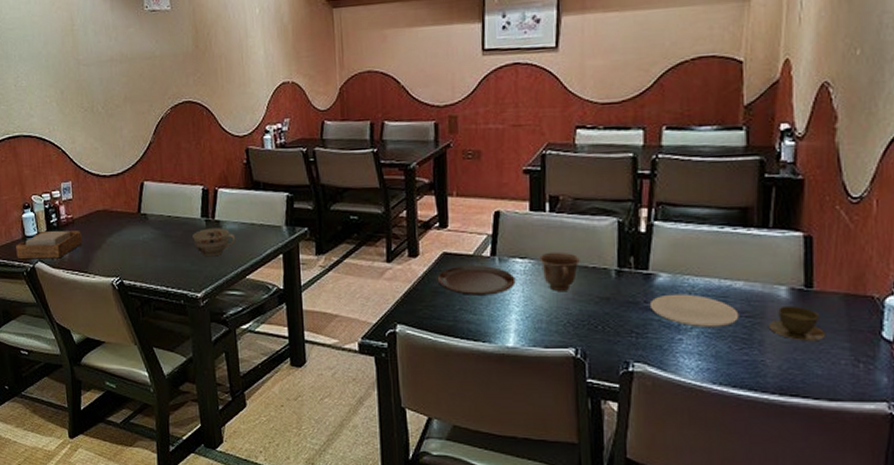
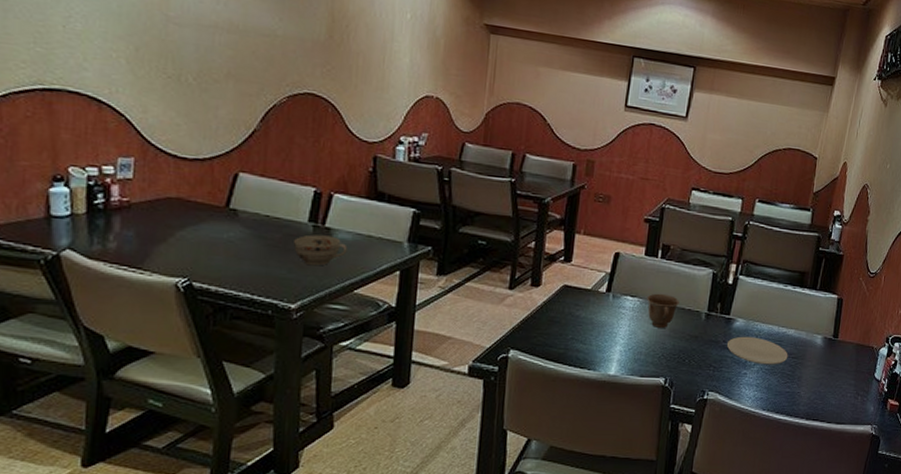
napkin holder: present [16,230,82,260] -> none [32,213,140,249]
plate: present [437,265,516,296] -> none [554,298,625,328]
teacup: present [767,305,826,342] -> none [805,350,842,379]

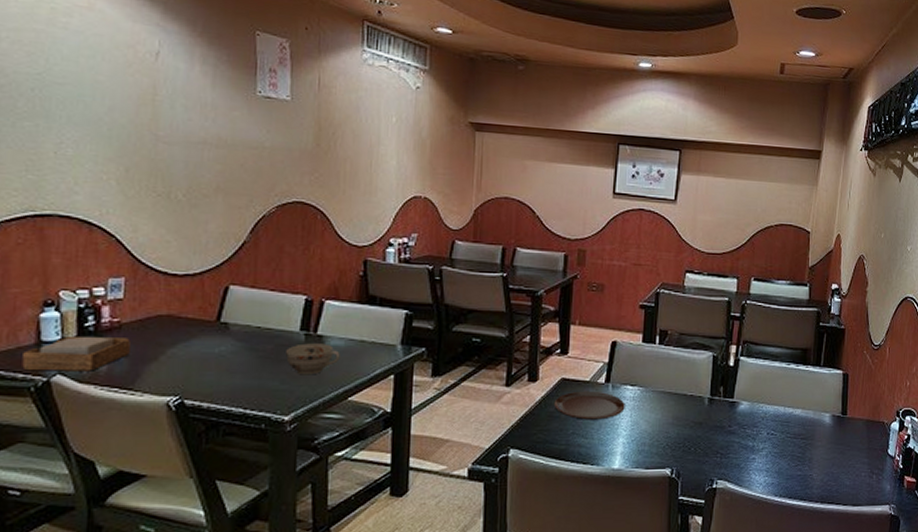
napkin holder: none [32,213,140,249] -> present [22,337,131,371]
plate: none [554,298,625,328] -> present [553,391,625,420]
teacup: present [647,293,679,328] -> none [647,380,681,416]
plate: present [726,336,788,365] -> none [732,419,797,448]

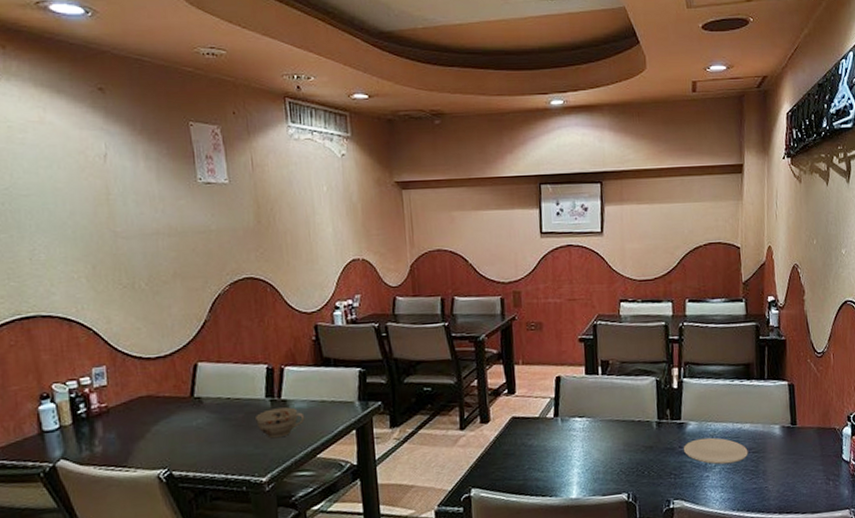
napkin holder: present [22,337,131,371] -> none [29,420,120,459]
plate: present [553,391,625,420] -> none [507,426,576,455]
plate: none [732,419,797,448] -> present [683,437,749,465]

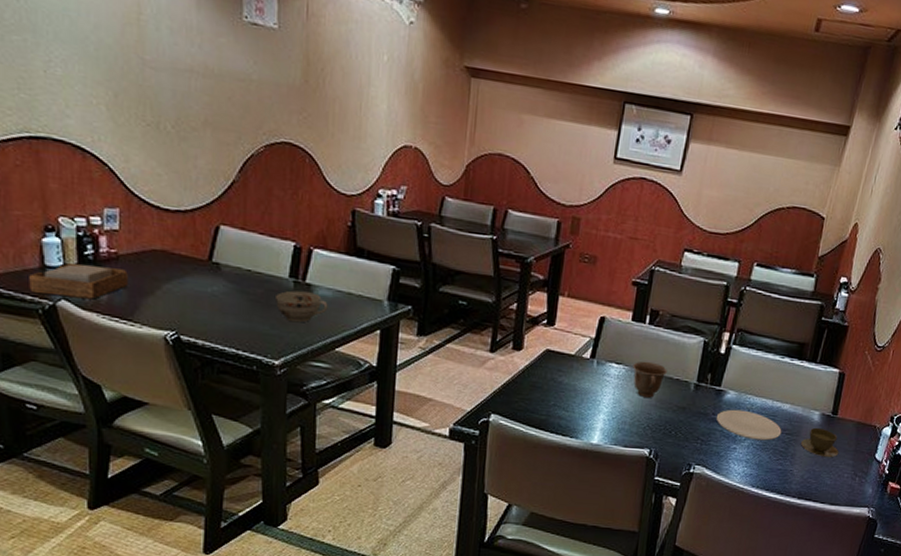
napkin holder: none [29,420,120,459] -> present [29,263,128,300]
teacup: none [595,409,628,444] -> present [633,361,667,398]
teacup: none [768,440,808,468] -> present [800,427,839,458]

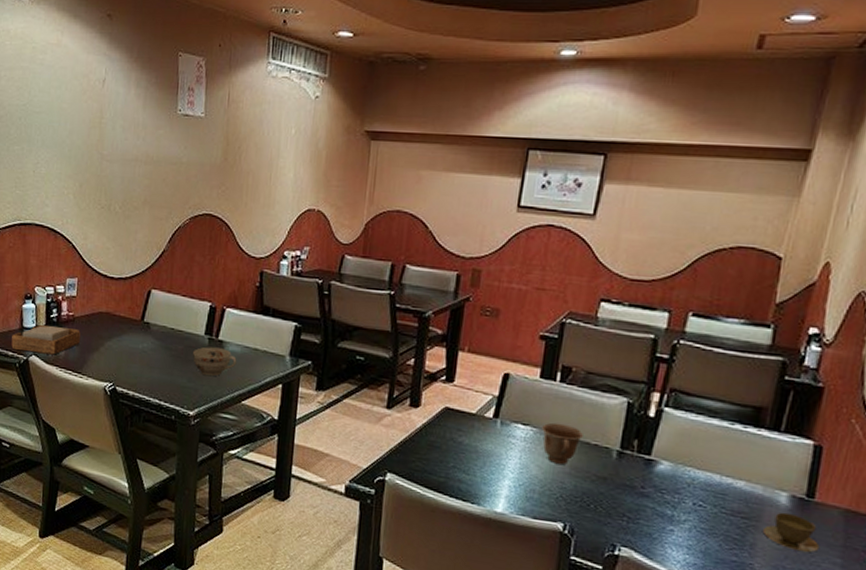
plate: present [716,409,782,441] -> none [646,483,736,525]

